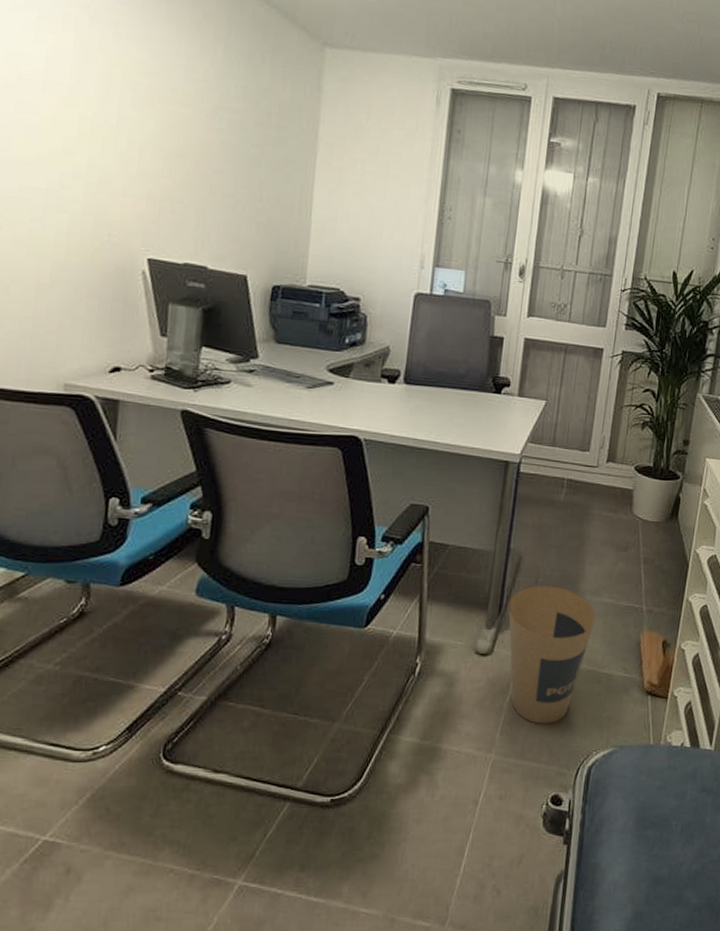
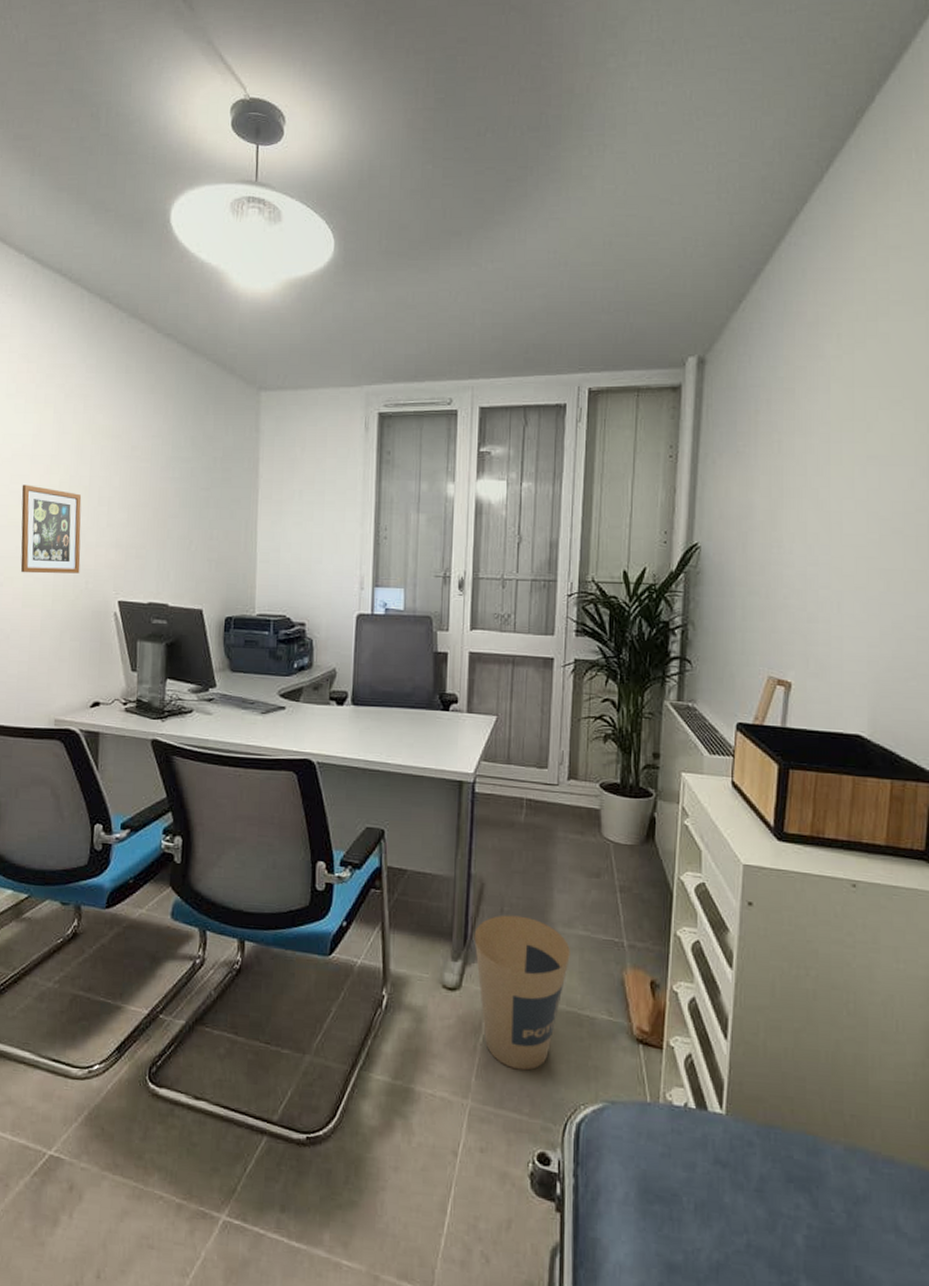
picture frame: none [25,115,107,224] -> present [20,484,82,574]

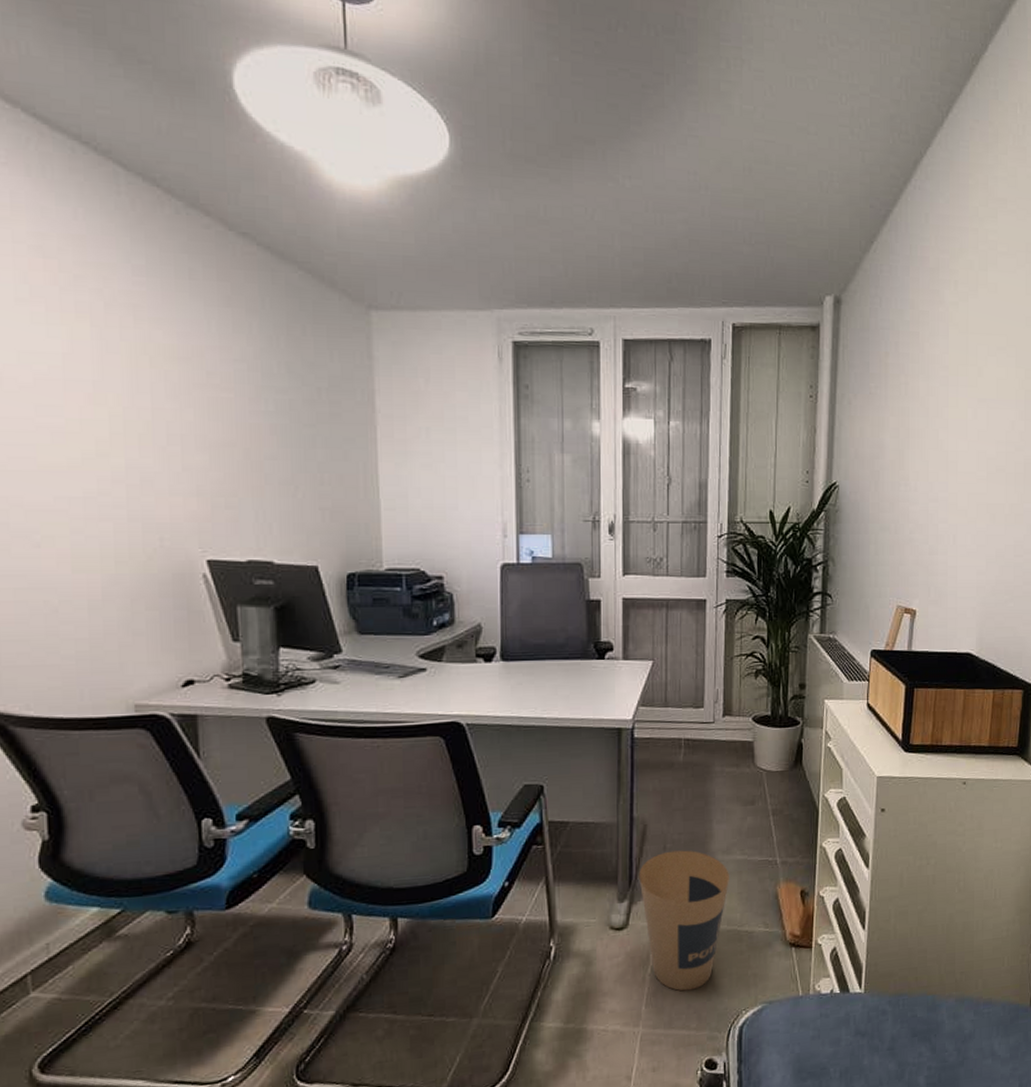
picture frame: present [20,484,82,574] -> none [53,418,150,530]

